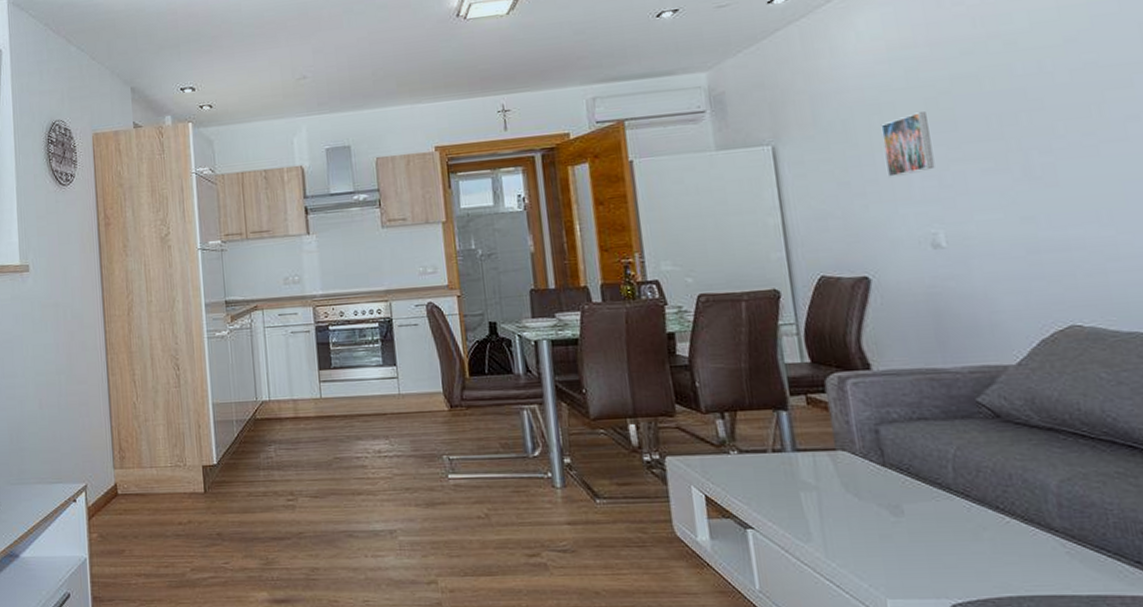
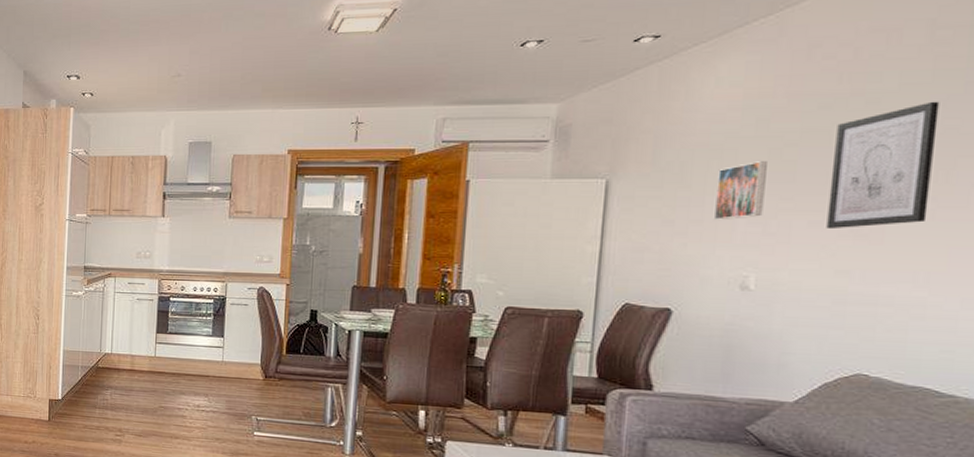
wall art: none [982,37,1093,176] -> present [826,101,940,230]

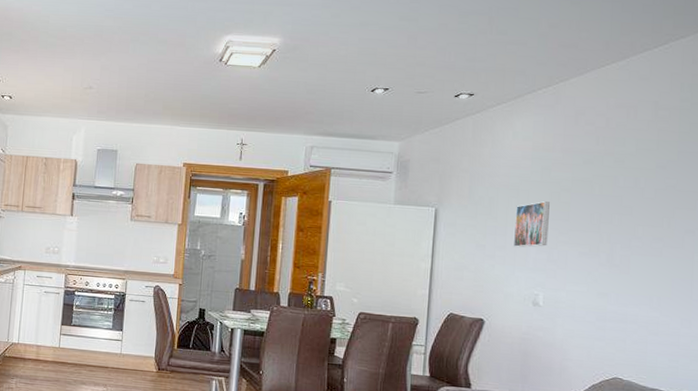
wall art: present [826,101,940,230] -> none [591,164,662,260]

